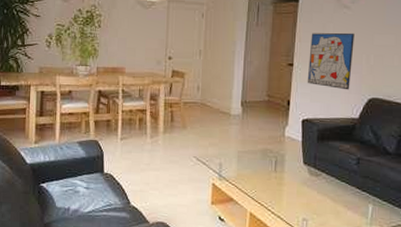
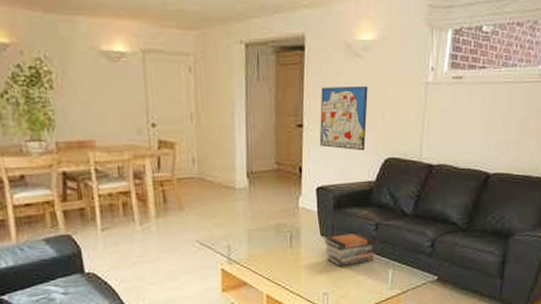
book stack: none [306,164,357,196] -> present [324,232,376,266]

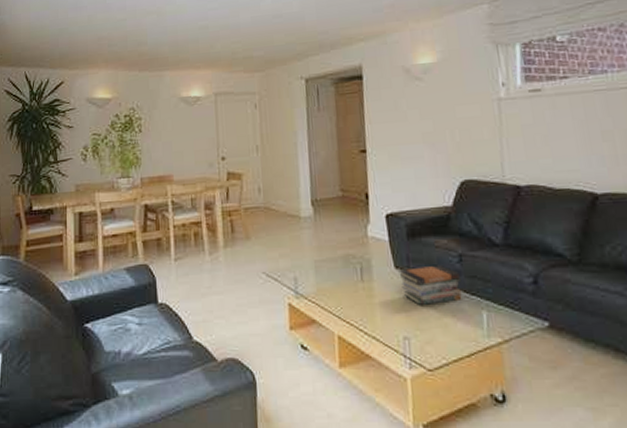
wall art: present [319,85,368,151] -> none [382,107,437,174]

